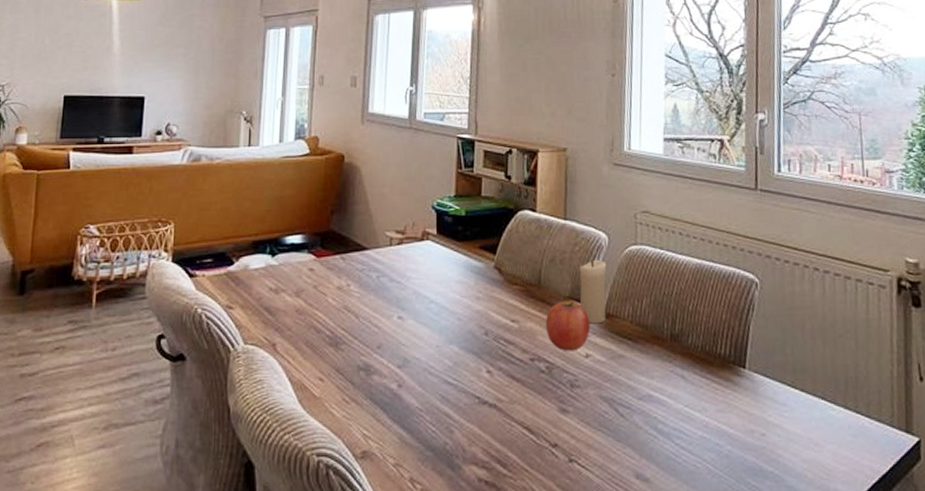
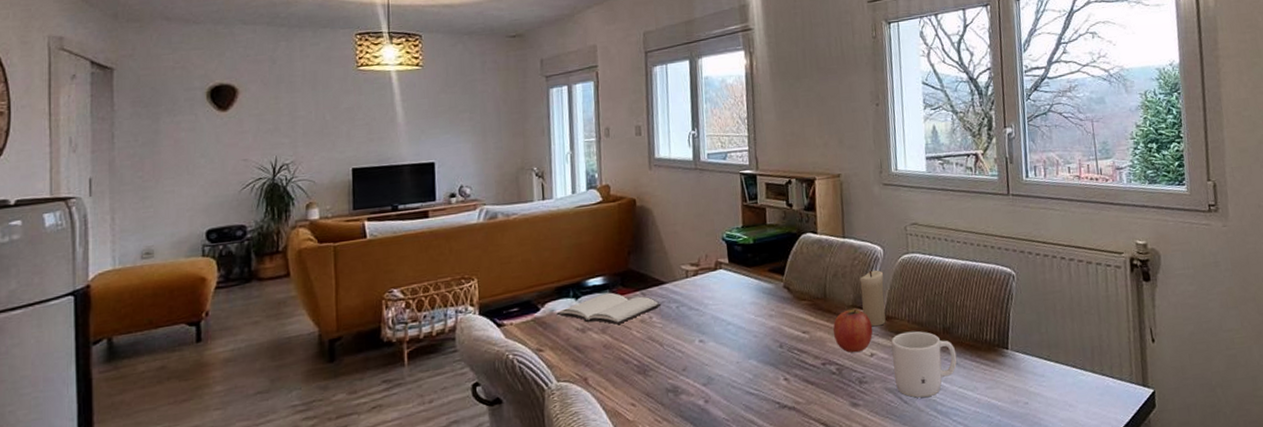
book: none [251,253,361,289] -> present [556,292,662,325]
mug: none [610,334,685,412] -> present [891,330,957,398]

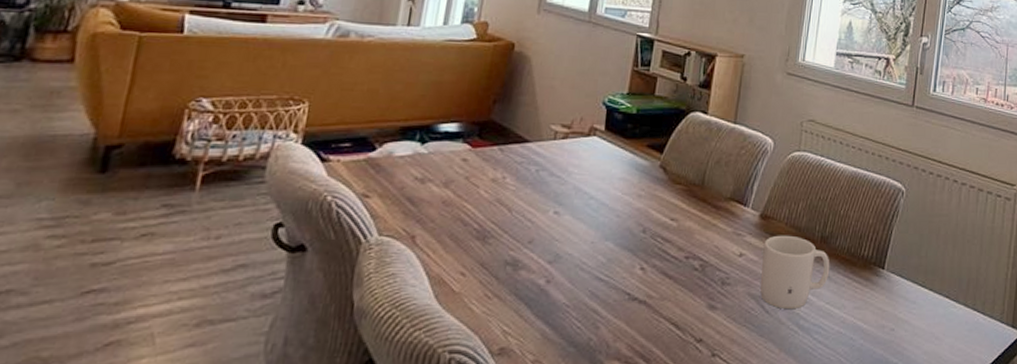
book: present [556,292,662,325] -> none [395,142,520,180]
fruit: present [832,308,873,353] -> none [703,201,748,250]
candle: present [859,269,886,327] -> none [739,163,770,225]

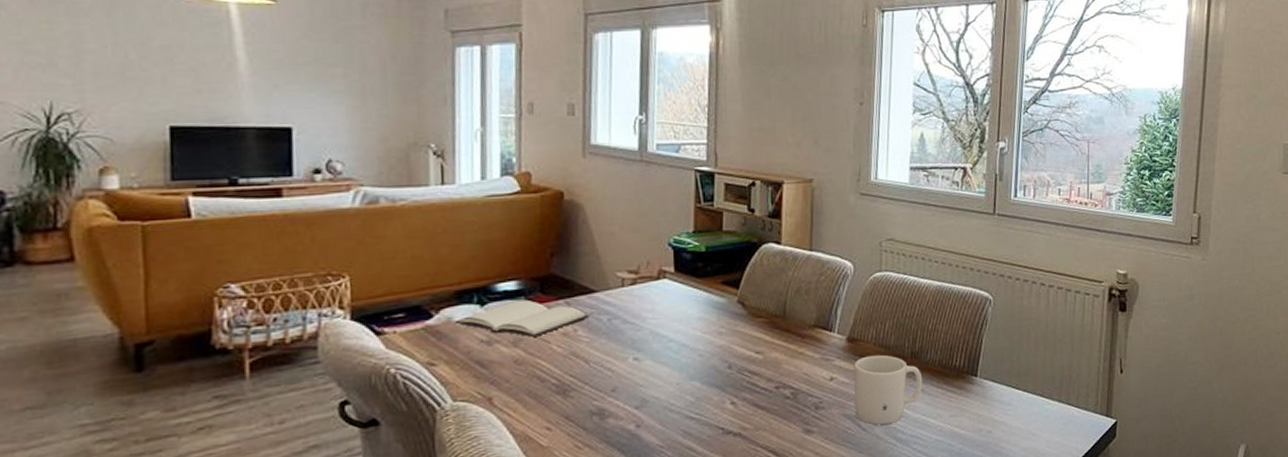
book: none [395,142,520,180] -> present [455,299,590,337]

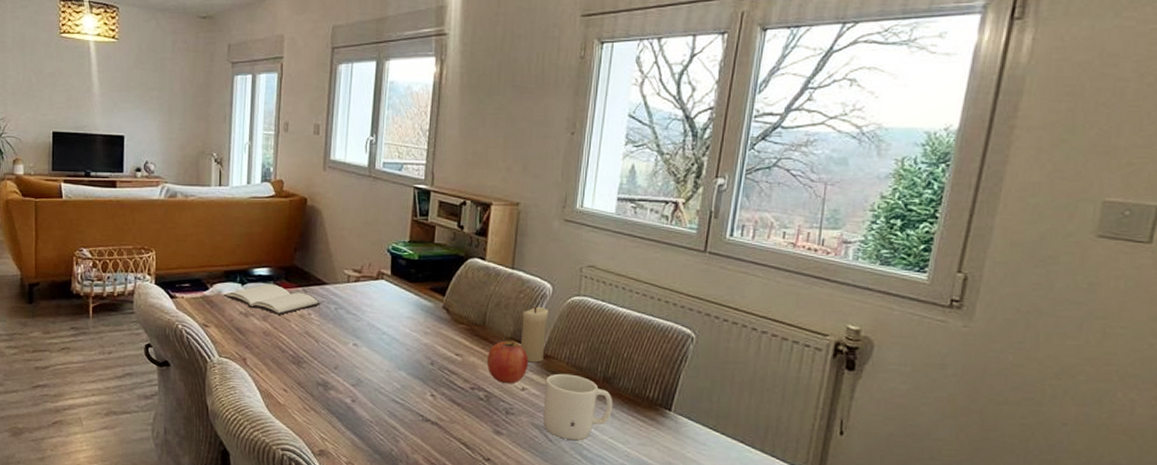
fruit: none [790,328,835,377] -> present [486,340,529,384]
candle: none [824,287,852,349] -> present [520,306,549,363]

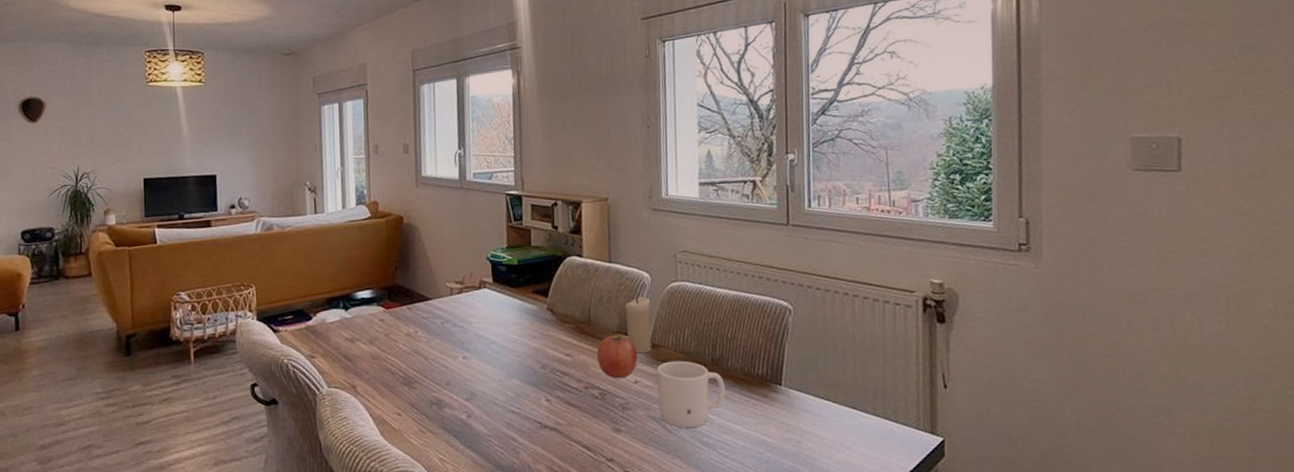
book: present [223,284,321,315] -> none [328,305,427,337]

